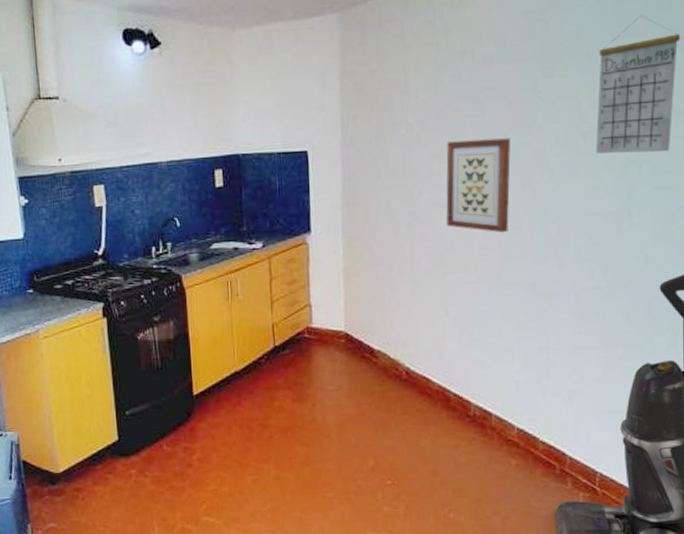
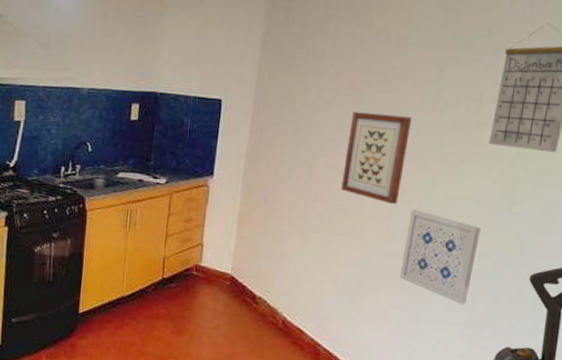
wall art: none [521,234,601,326] -> present [399,209,481,305]

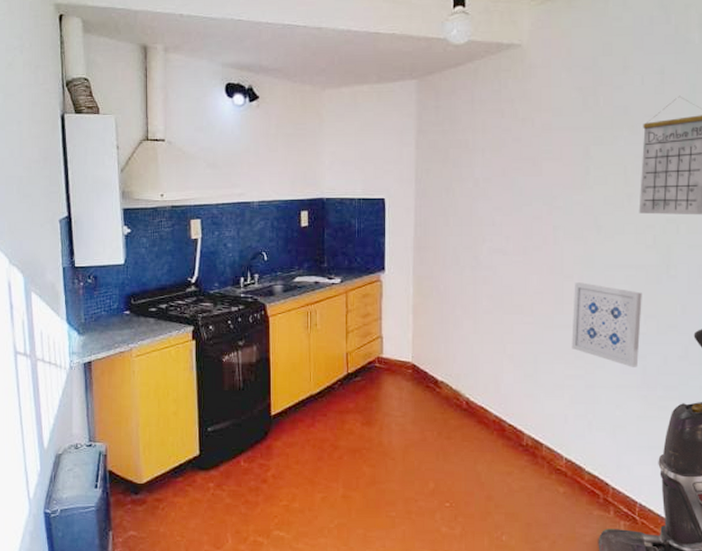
wall art: present [341,111,412,205] -> none [506,196,564,280]

